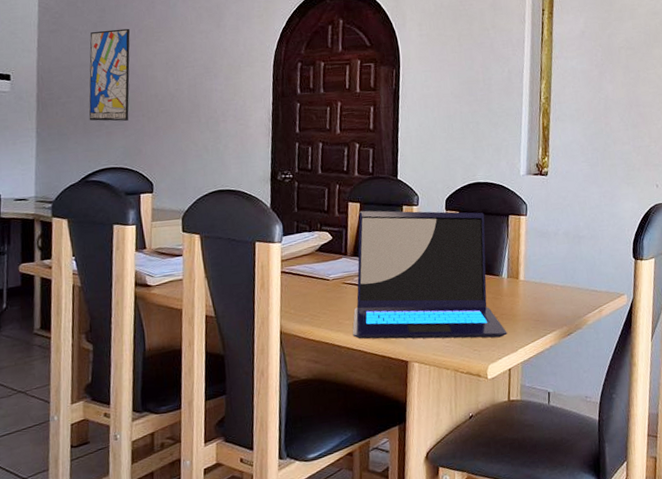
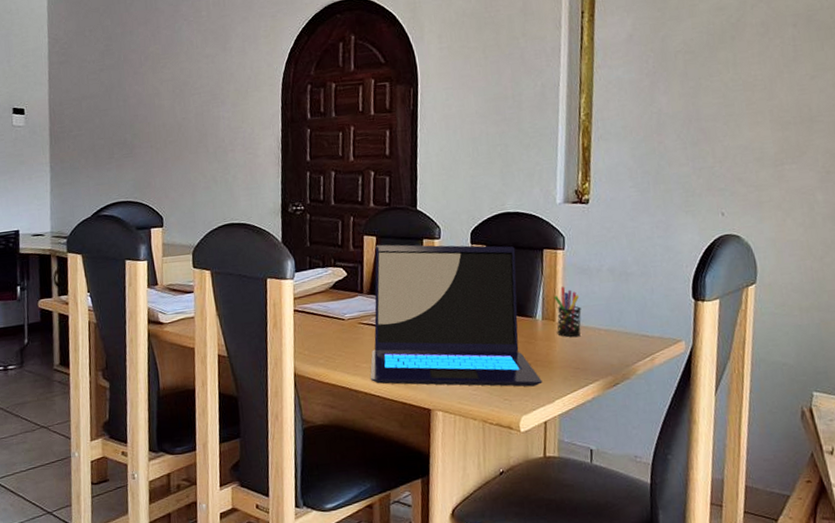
wall art: present [89,28,131,122] -> none [97,56,138,154]
pen holder: none [517,248,541,293] -> present [554,286,582,337]

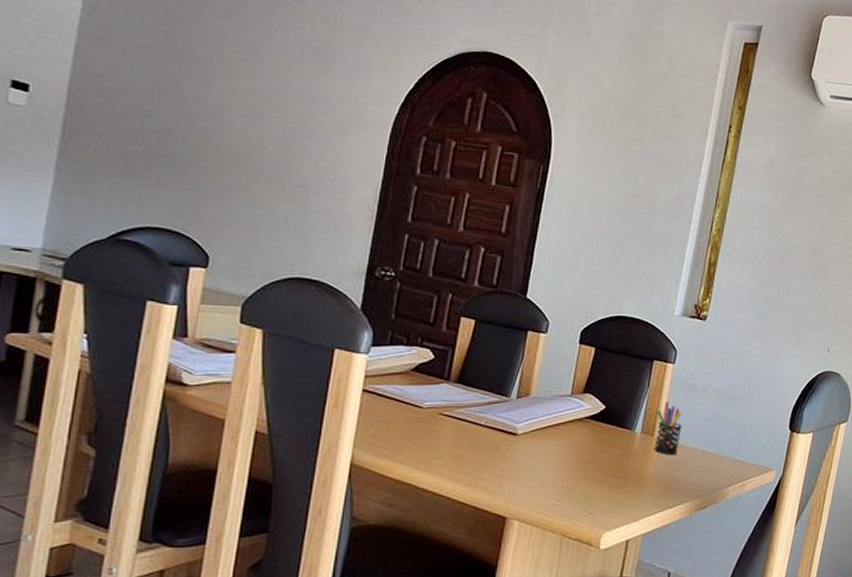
laptop: present [370,244,543,387] -> none [442,329,631,502]

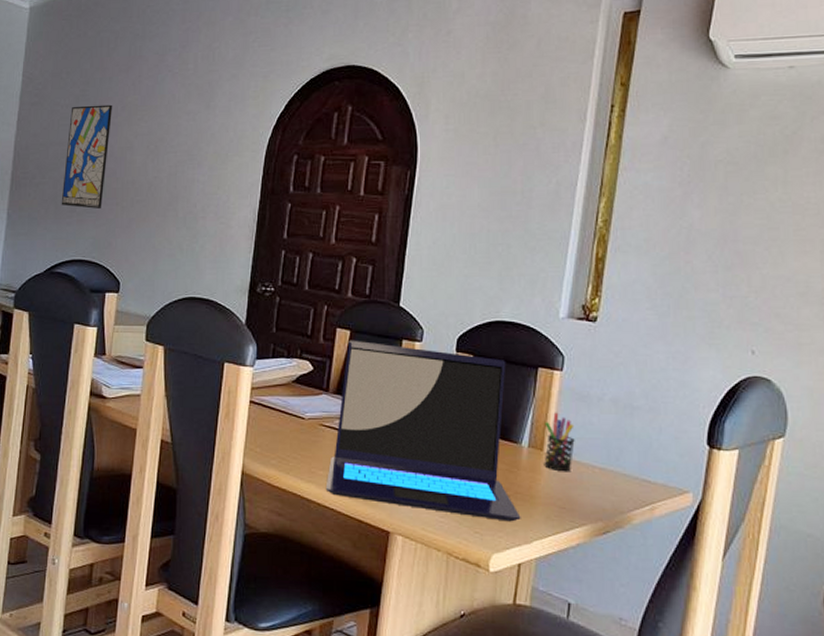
wall art: none [132,49,207,172] -> present [61,104,113,210]
laptop: none [442,329,631,502] -> present [325,340,521,522]

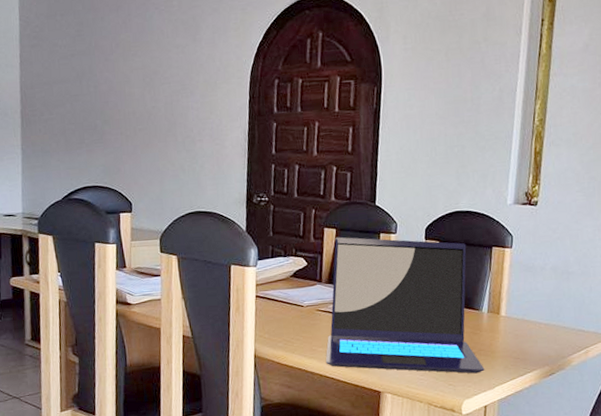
wall art: present [61,104,113,210] -> none [69,42,108,140]
pen holder: present [544,412,575,472] -> none [499,282,524,330]

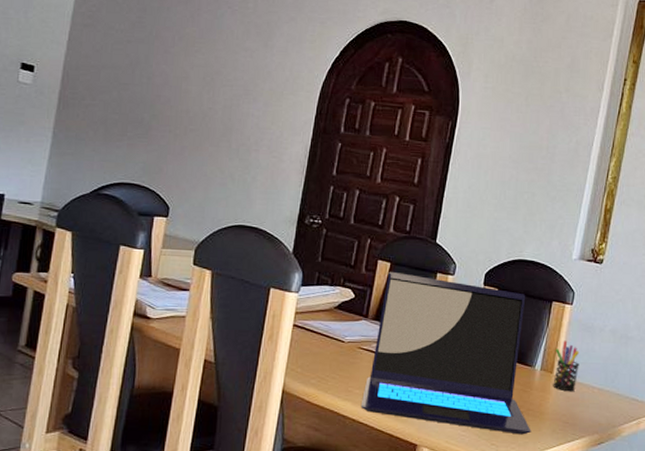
pen holder: none [499,282,524,330] -> present [553,340,580,392]

